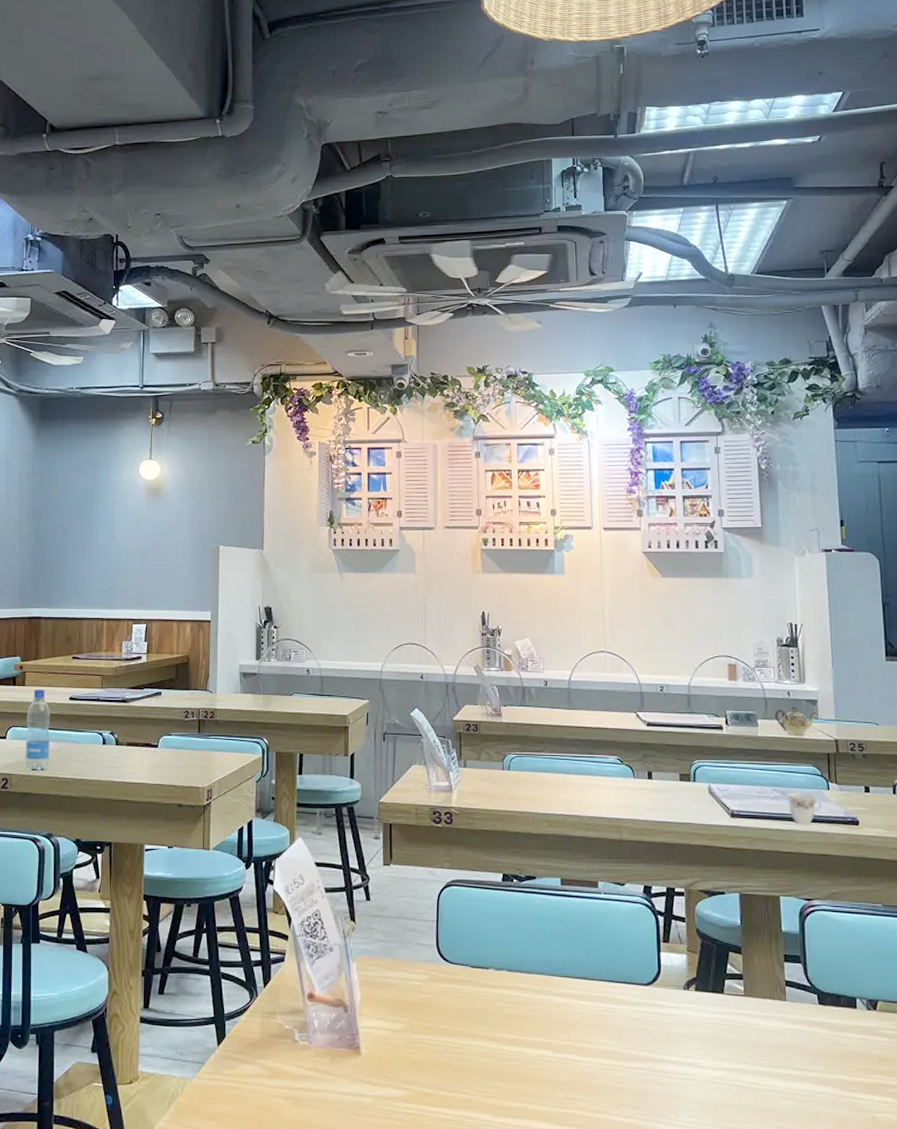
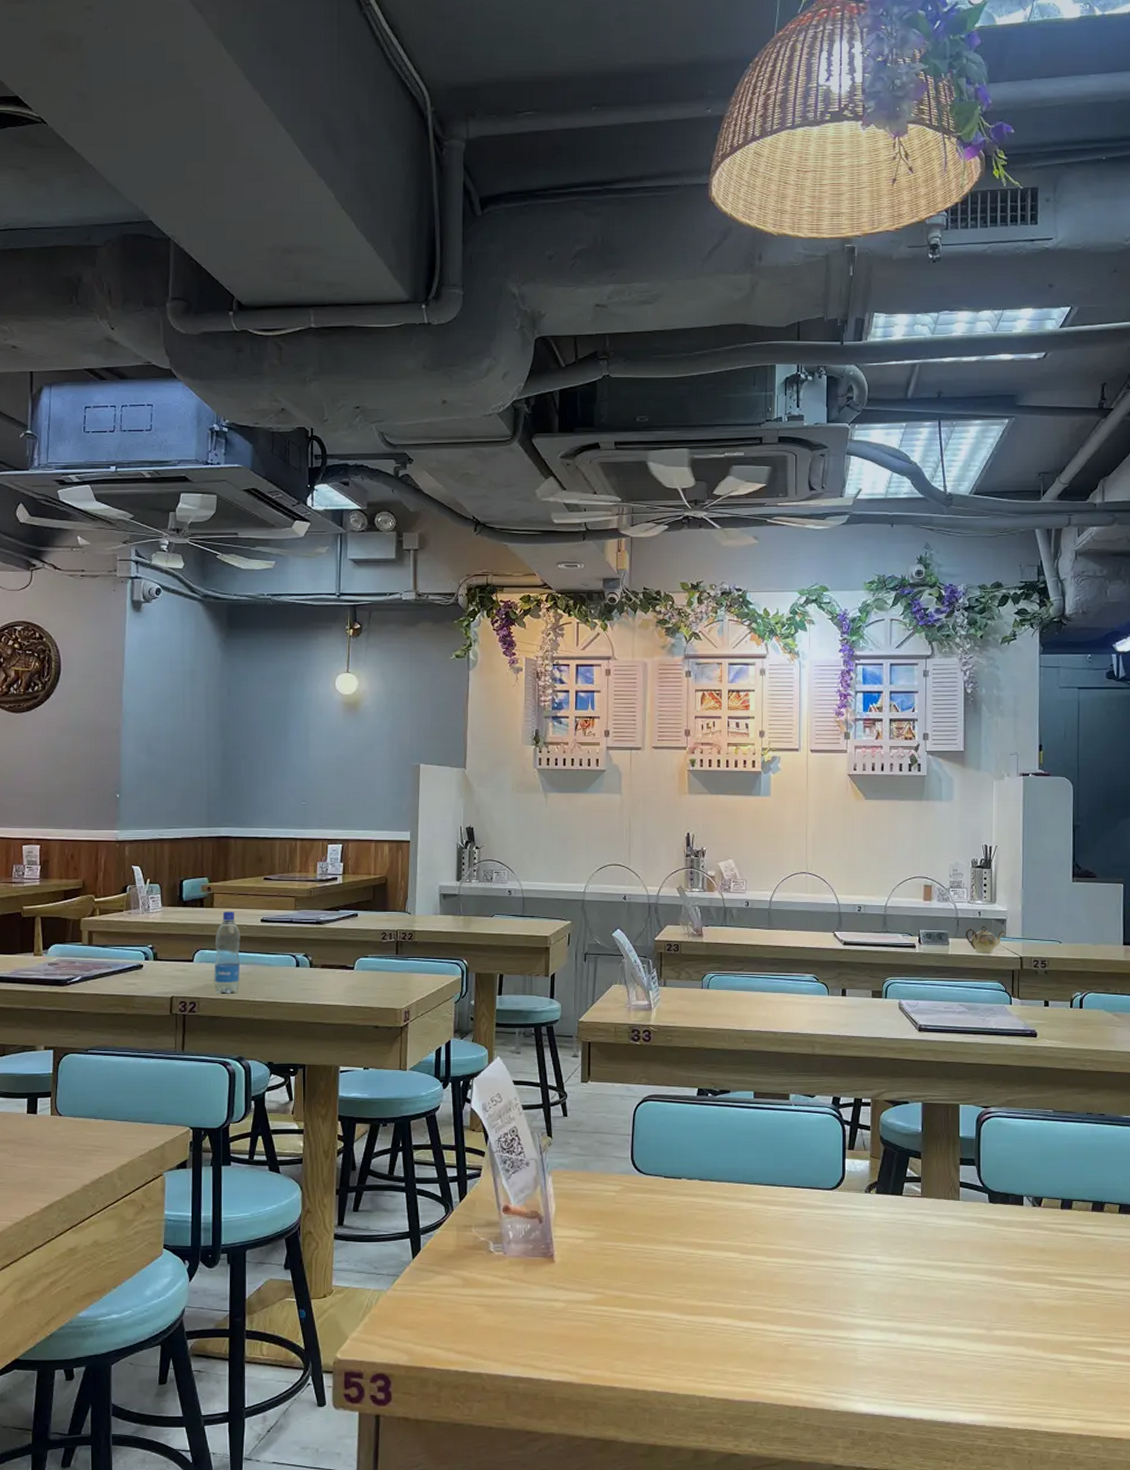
teacup: present [785,793,822,825] -> none [970,1008,1004,1038]

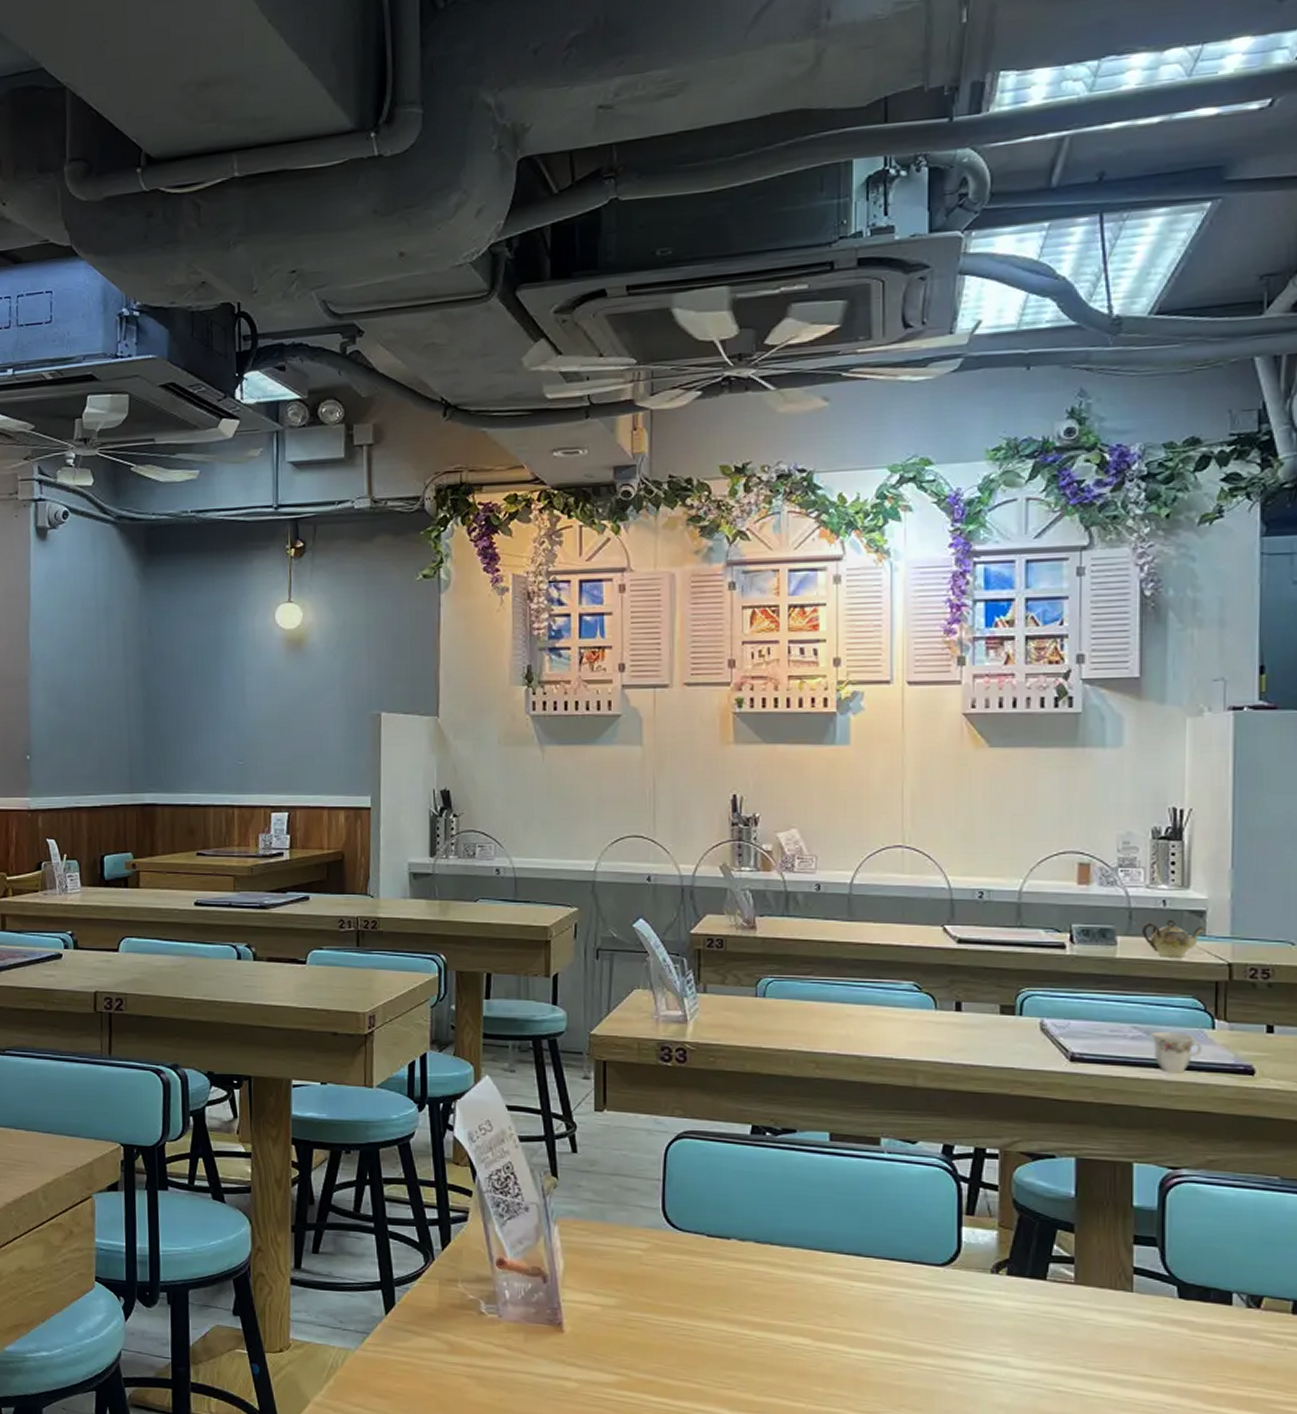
bottle: present [214,911,241,995] -> none [142,893,172,991]
teacup: none [970,1008,1004,1038] -> present [1150,1032,1202,1074]

